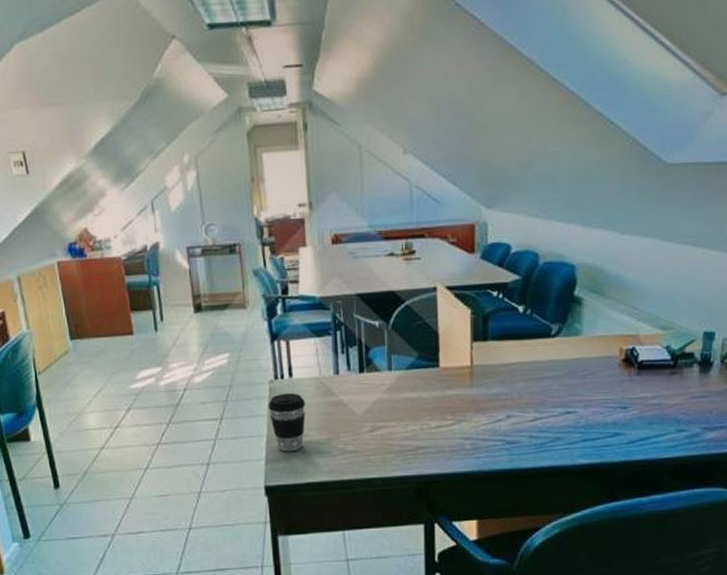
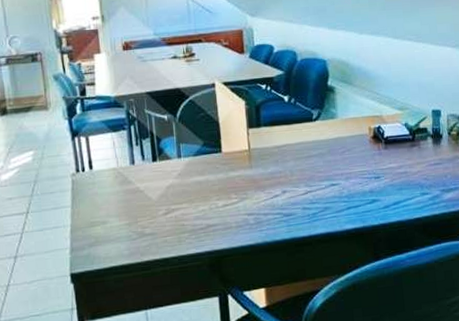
coffee cup: present [268,392,306,452] -> none [71,183,106,240]

